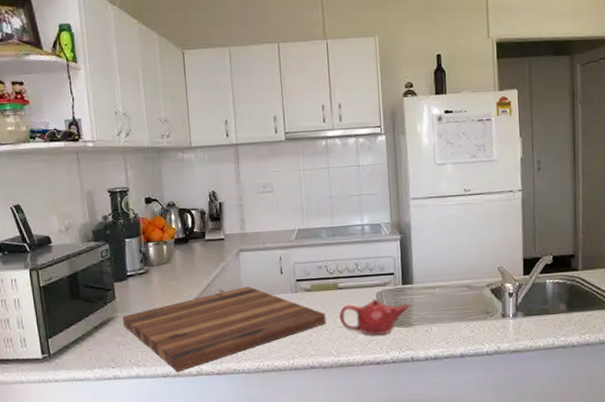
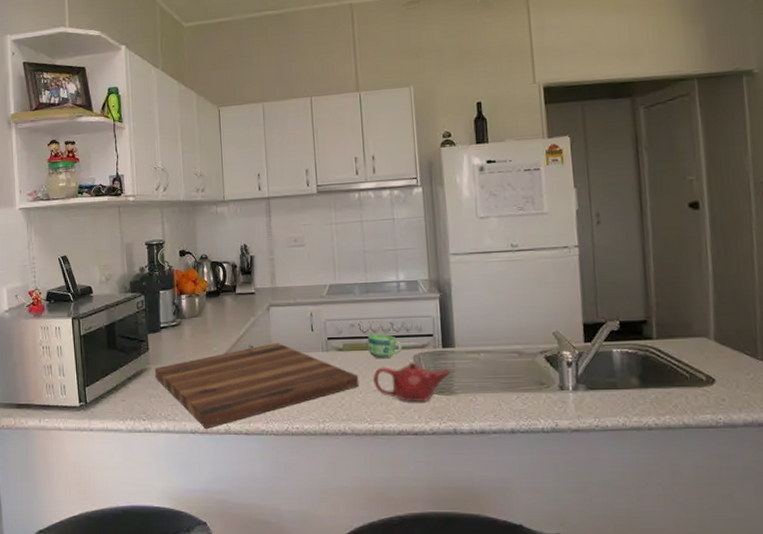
cup: none [333,274,366,298] -> present [367,334,403,359]

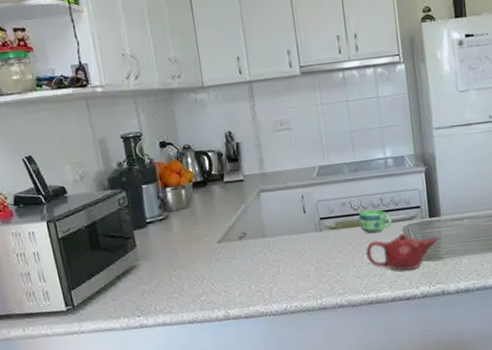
cutting board: present [155,343,360,429] -> none [145,227,354,317]

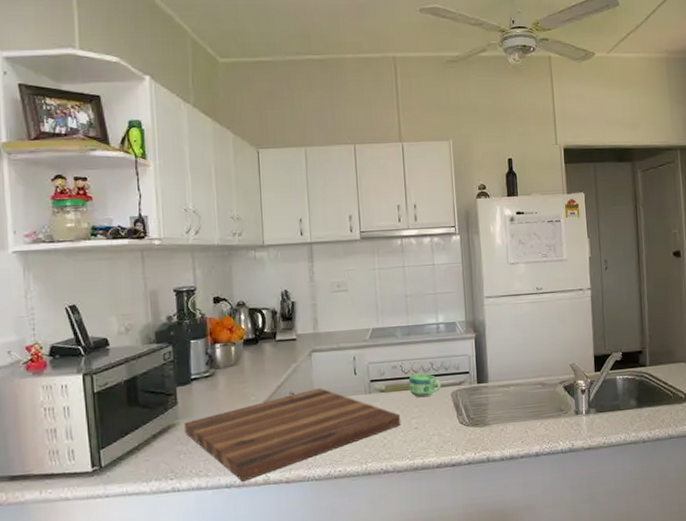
cutting board: none [145,227,354,317] -> present [185,388,401,482]
teapot: present [366,233,438,271] -> none [414,398,485,436]

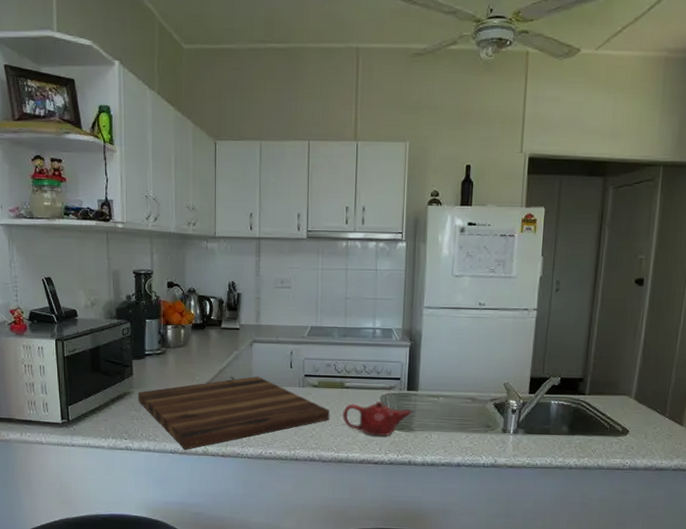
cup: present [408,374,442,398] -> none [340,375,372,397]
teapot: none [414,398,485,436] -> present [343,401,412,436]

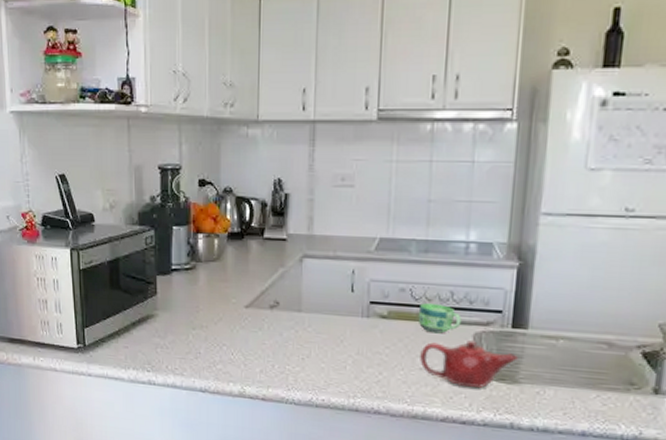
cutting board: present [138,376,330,450] -> none [163,301,403,389]
cup: none [340,375,372,397] -> present [418,303,462,334]

